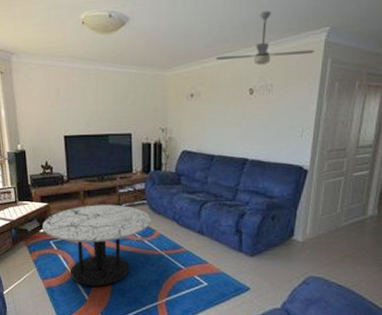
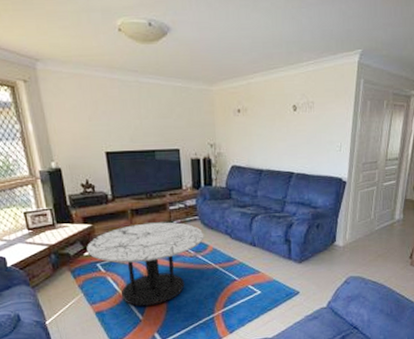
ceiling fan: present [215,10,314,65] -> none [260,30,349,83]

